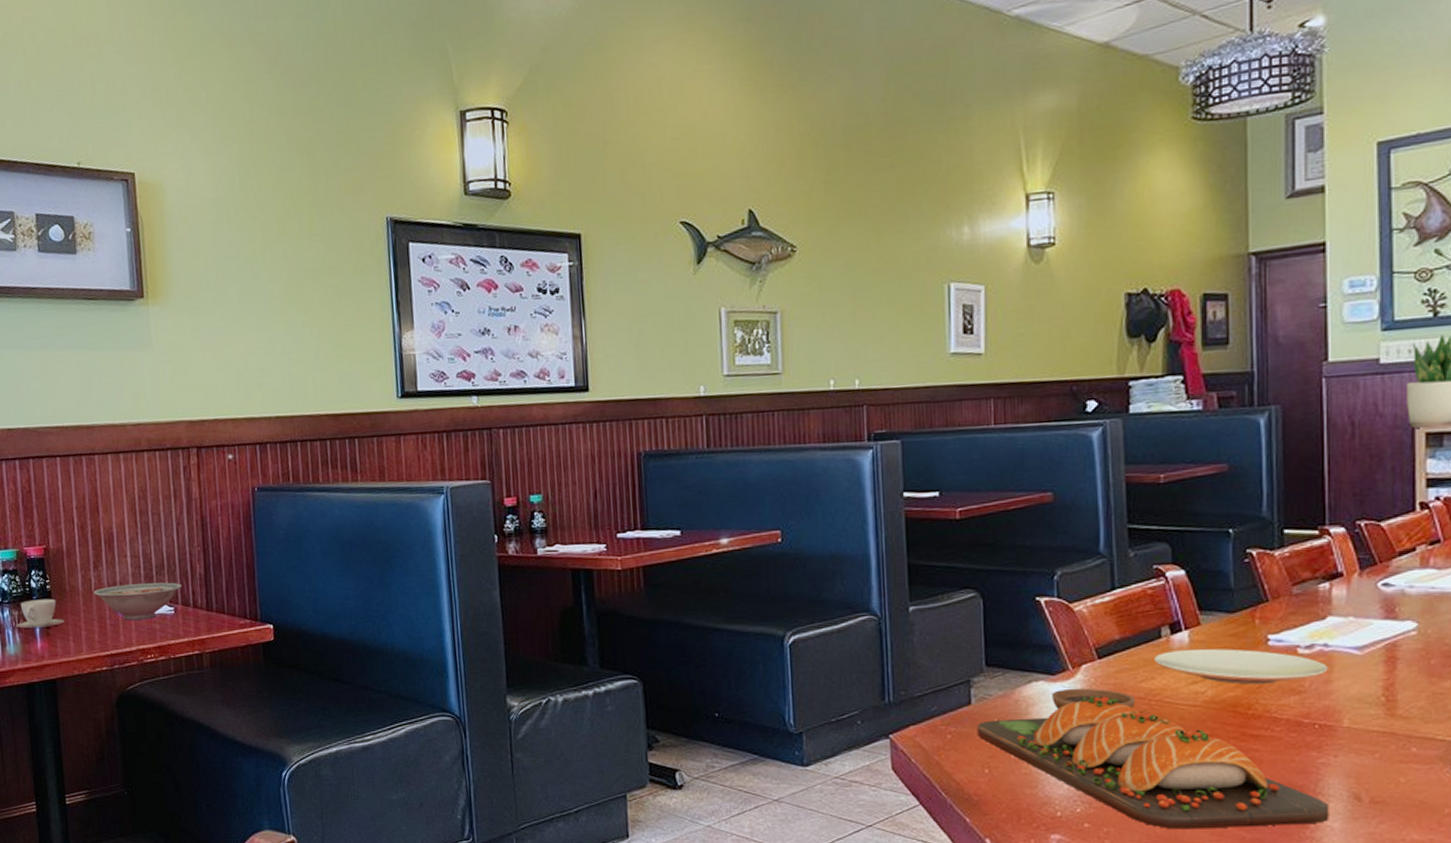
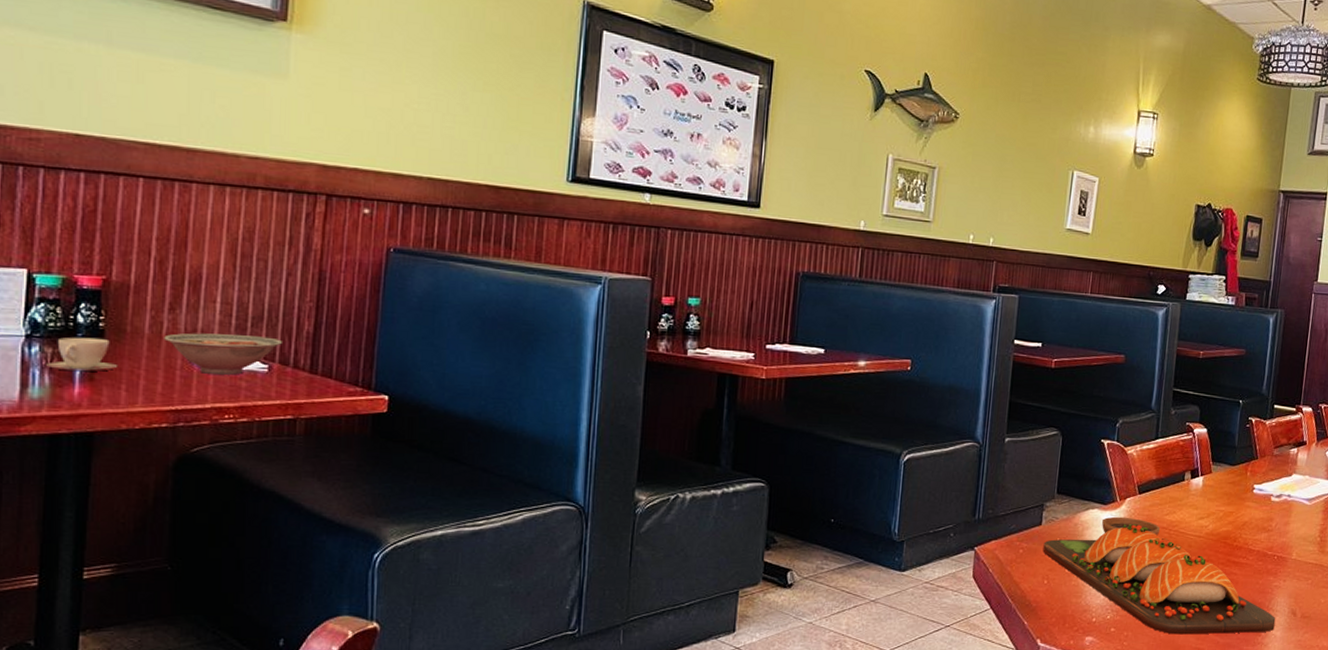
plate: present [1155,648,1328,685] -> none [1177,491,1289,523]

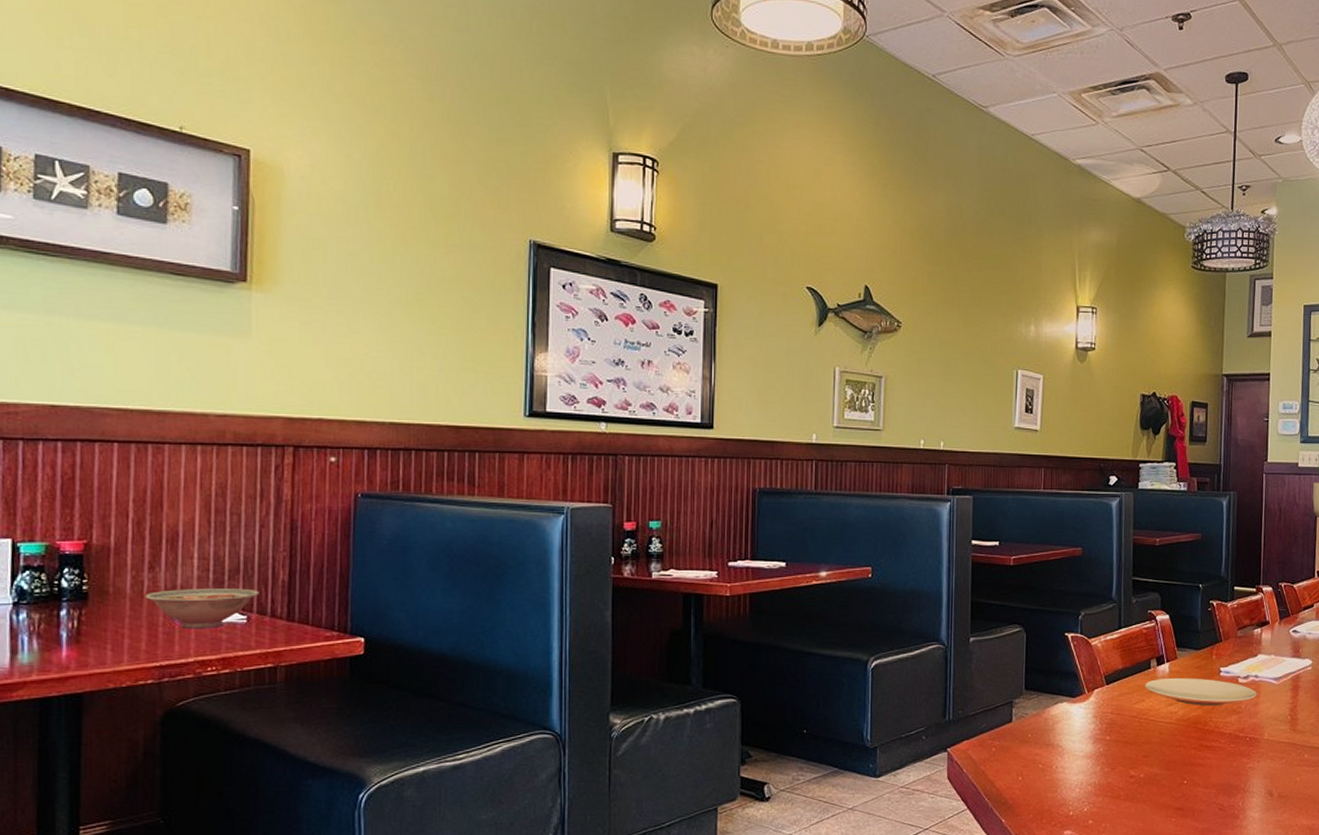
teacup: present [46,337,118,372] -> none [34,601,103,635]
sushi platter: present [1043,516,1276,635] -> none [1015,708,1253,823]
plate: none [1177,491,1289,523] -> present [1145,677,1257,706]

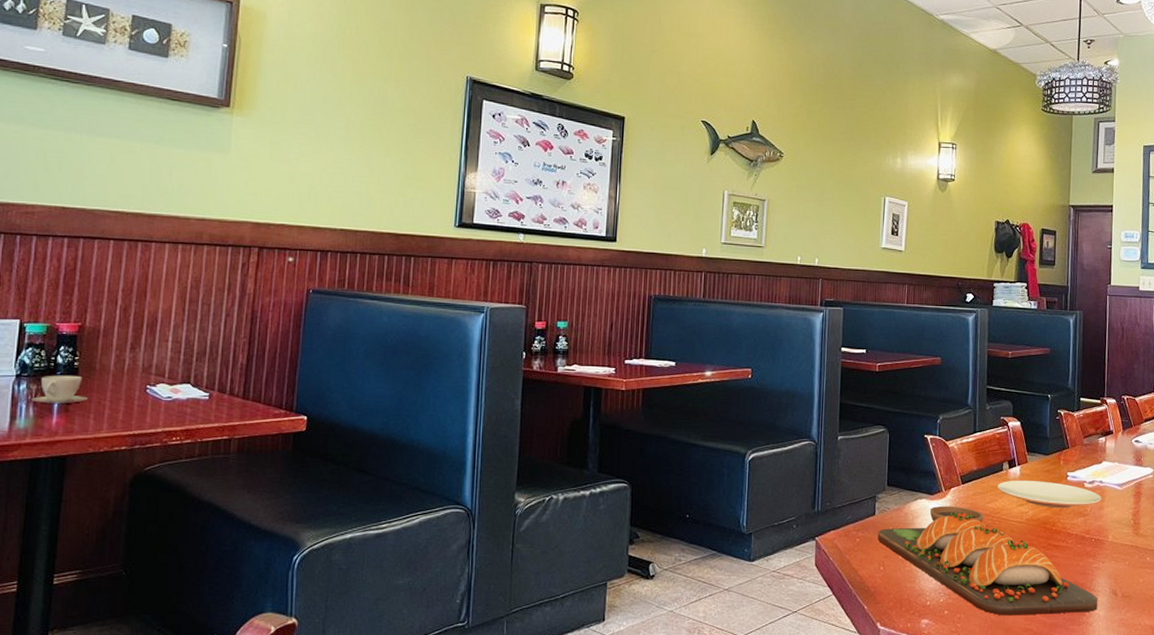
teacup: none [34,601,103,635] -> present [31,375,89,405]
soup bowl: present [145,588,259,629] -> none [125,368,221,403]
sushi platter: none [1015,708,1253,823] -> present [877,505,1098,616]

